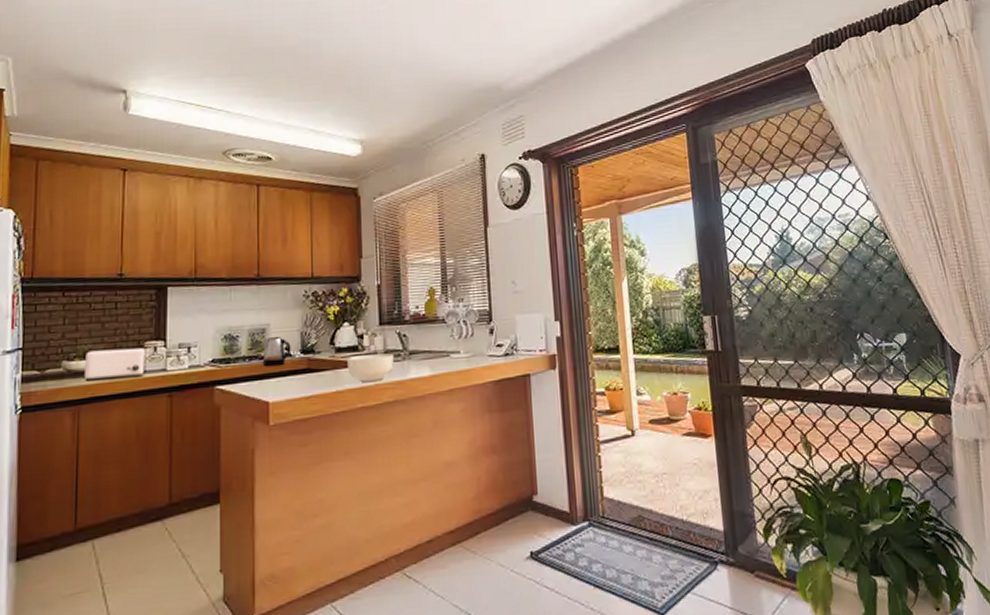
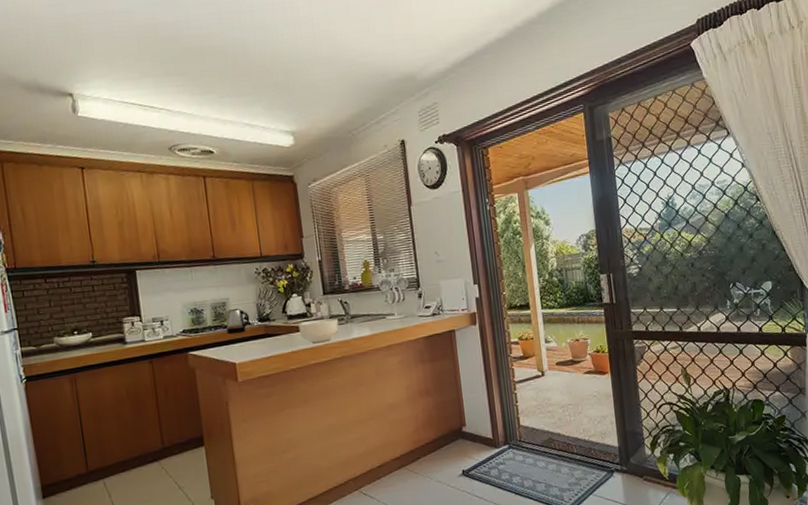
toaster: present [83,347,148,382] -> none [73,323,127,354]

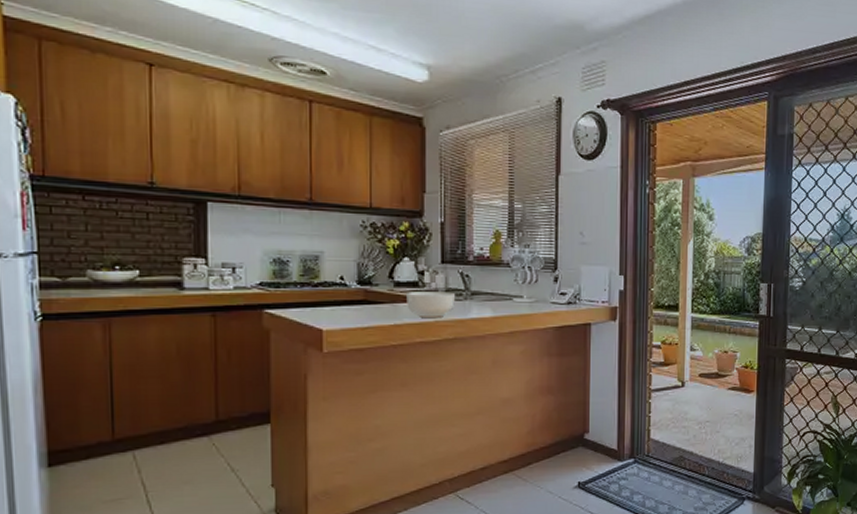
kettle: present [225,308,250,334] -> none [315,264,347,295]

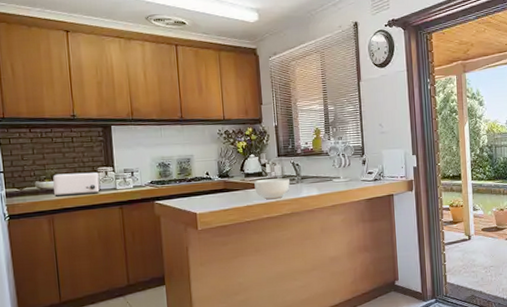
toaster: none [113,262,187,295] -> present [53,172,101,198]

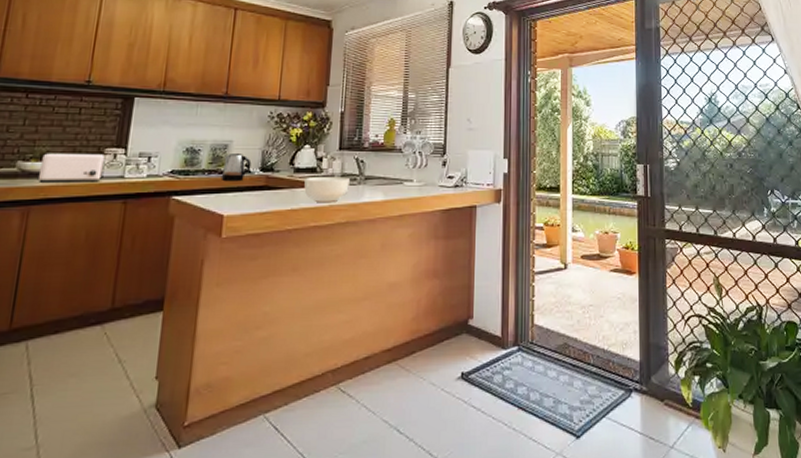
kettle: none [189,164,211,187] -> present [220,152,252,182]

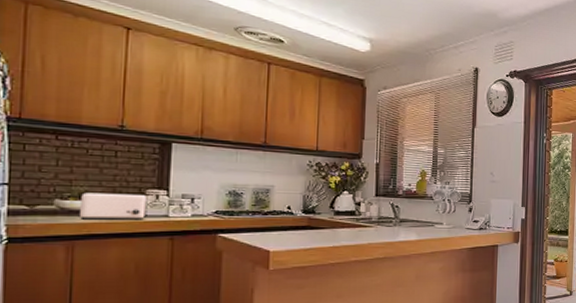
kettle: present [220,152,252,182] -> none [265,196,294,222]
bowl: present [303,177,351,203] -> none [343,219,387,242]

